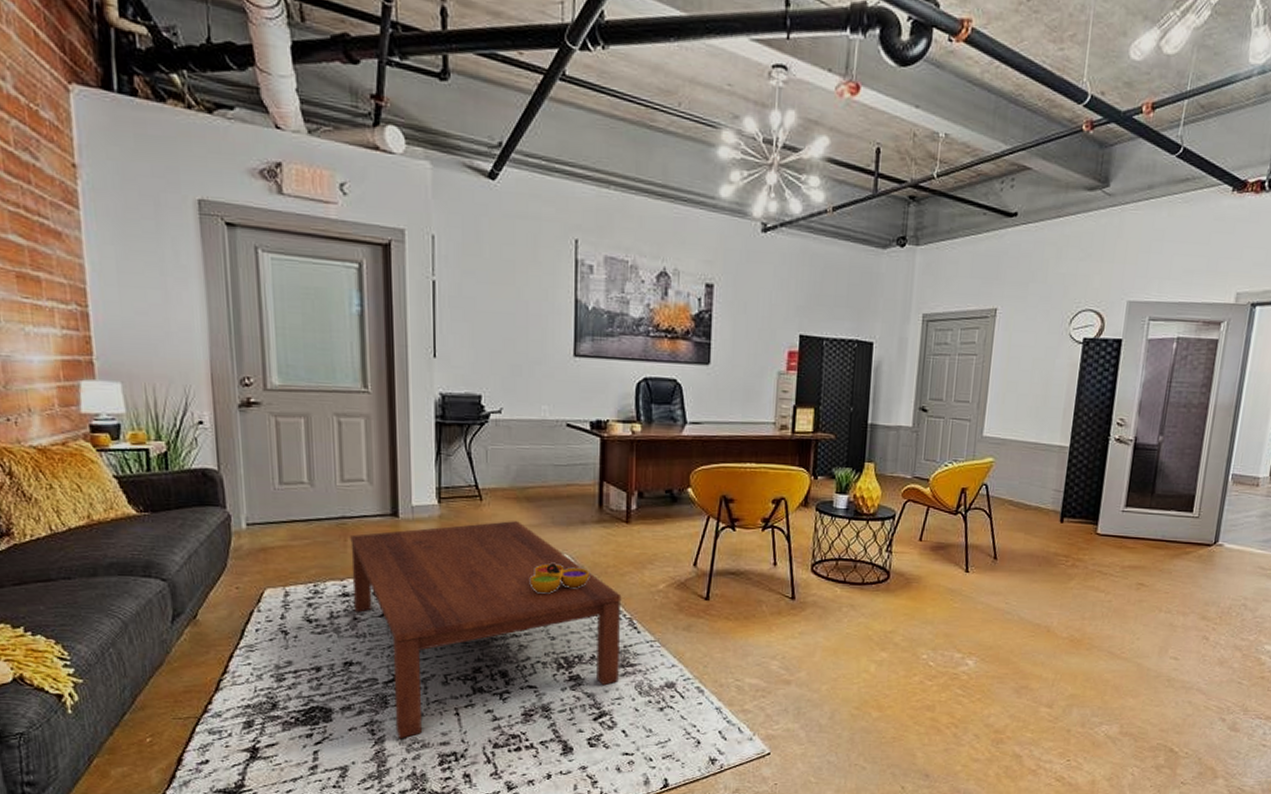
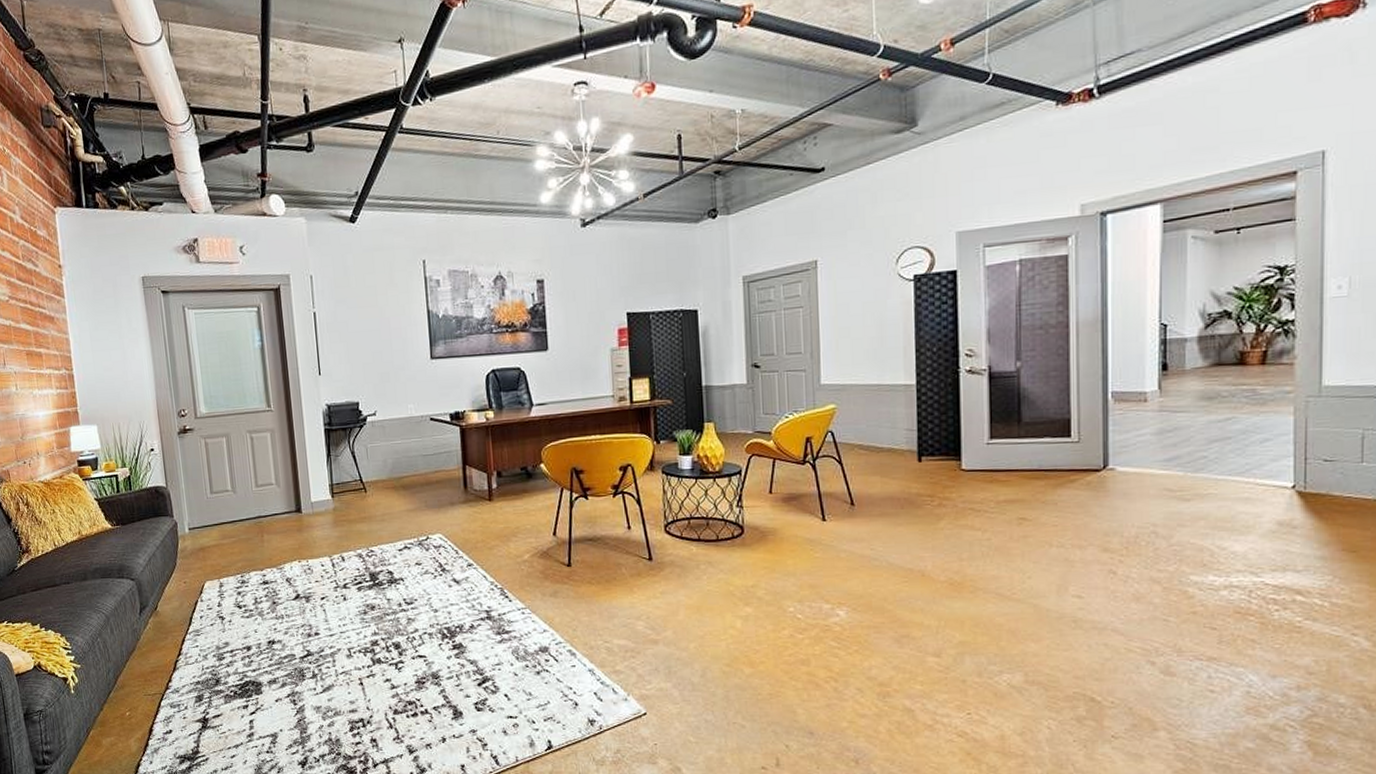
coffee table: present [350,521,622,739] -> none [266,508,497,708]
decorative bowl: present [531,563,589,594] -> none [412,543,462,571]

